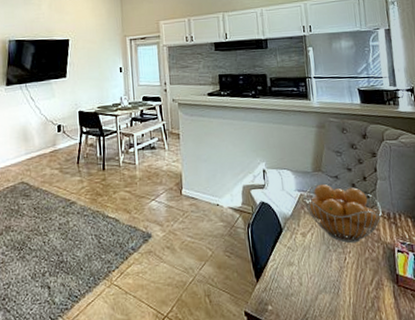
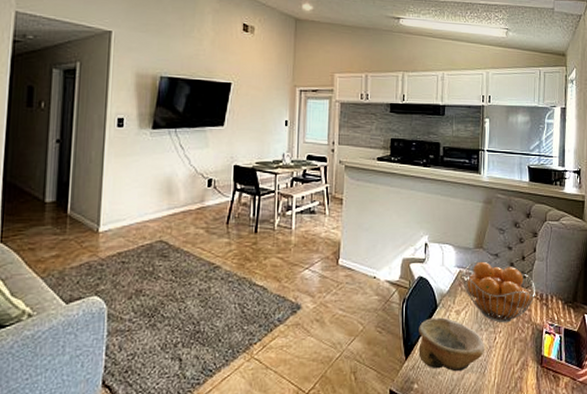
bowl: none [266,240,337,293] -> present [418,317,486,372]

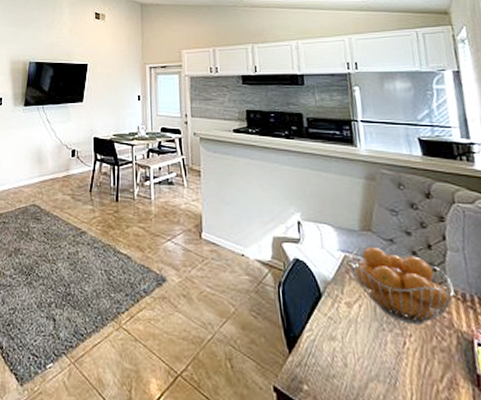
bowl: present [418,317,486,372] -> none [301,307,393,379]

